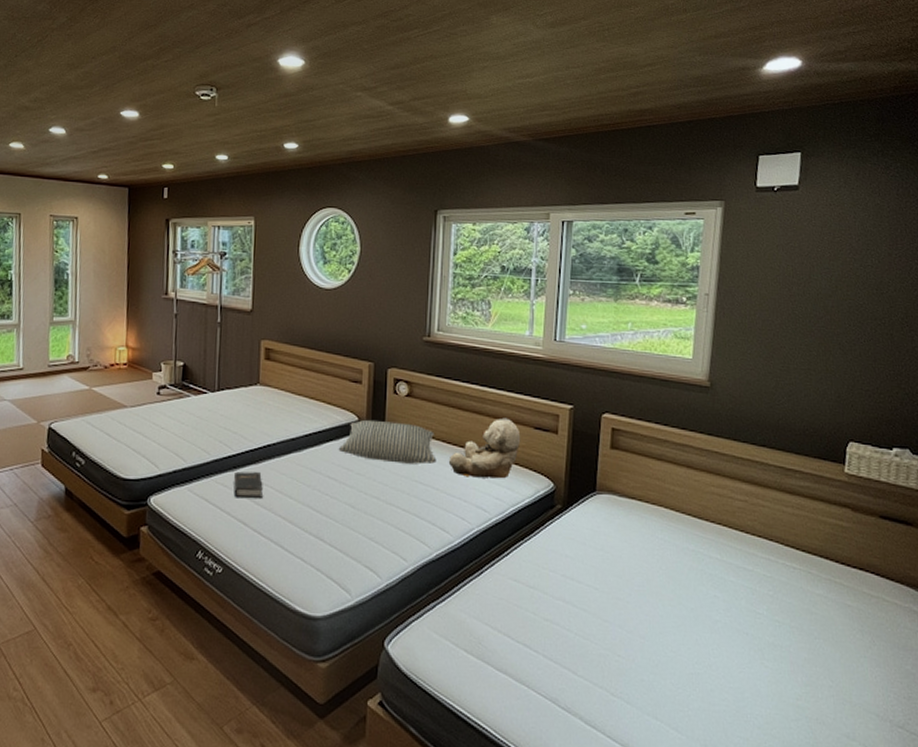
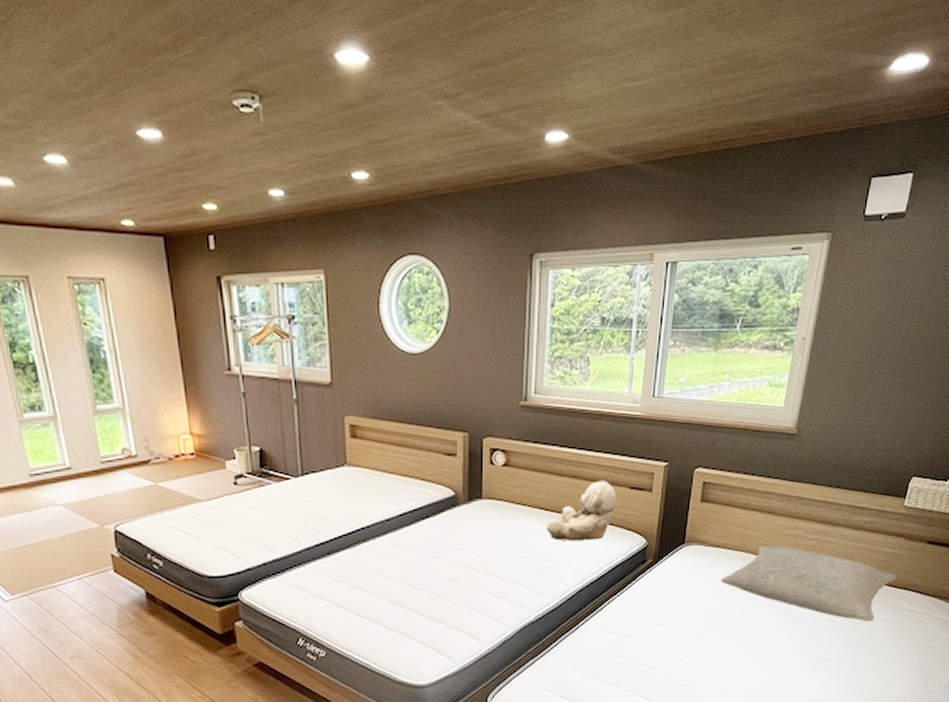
hardback book: present [233,471,263,499] -> none [329,555,360,584]
pillow: present [338,419,437,464] -> none [435,493,534,535]
pillow: none [638,503,850,604] -> present [720,546,897,621]

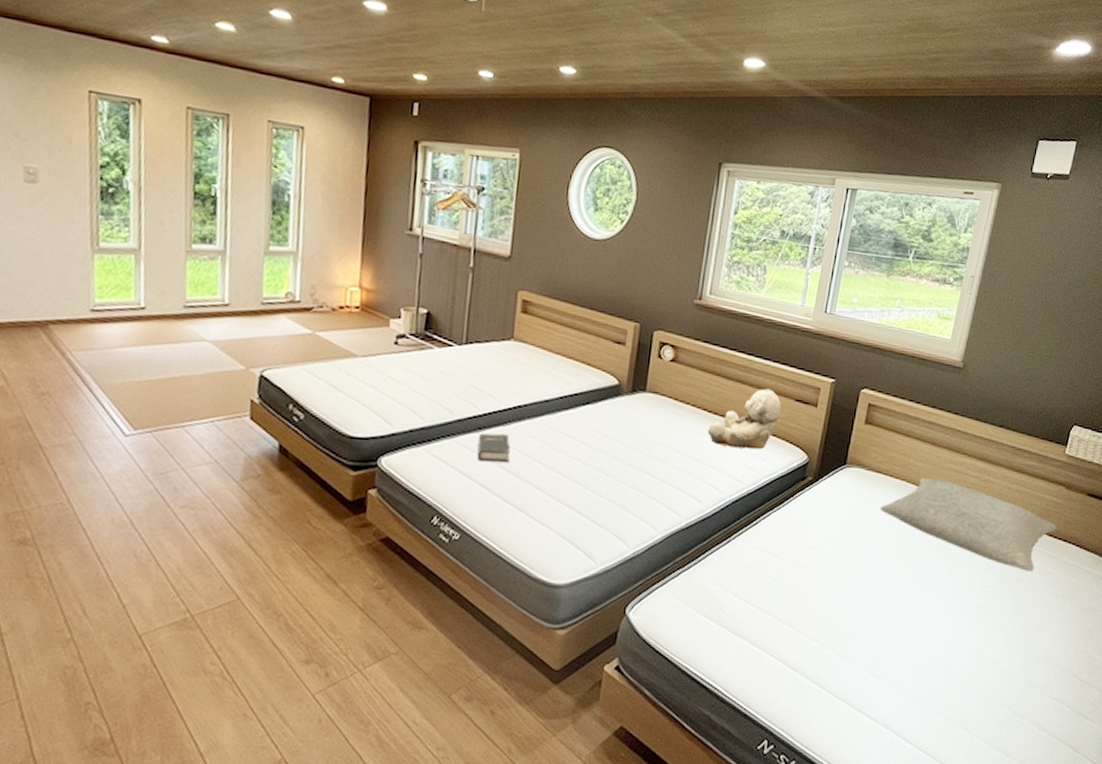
hardback book: none [329,555,360,584] -> present [477,433,510,462]

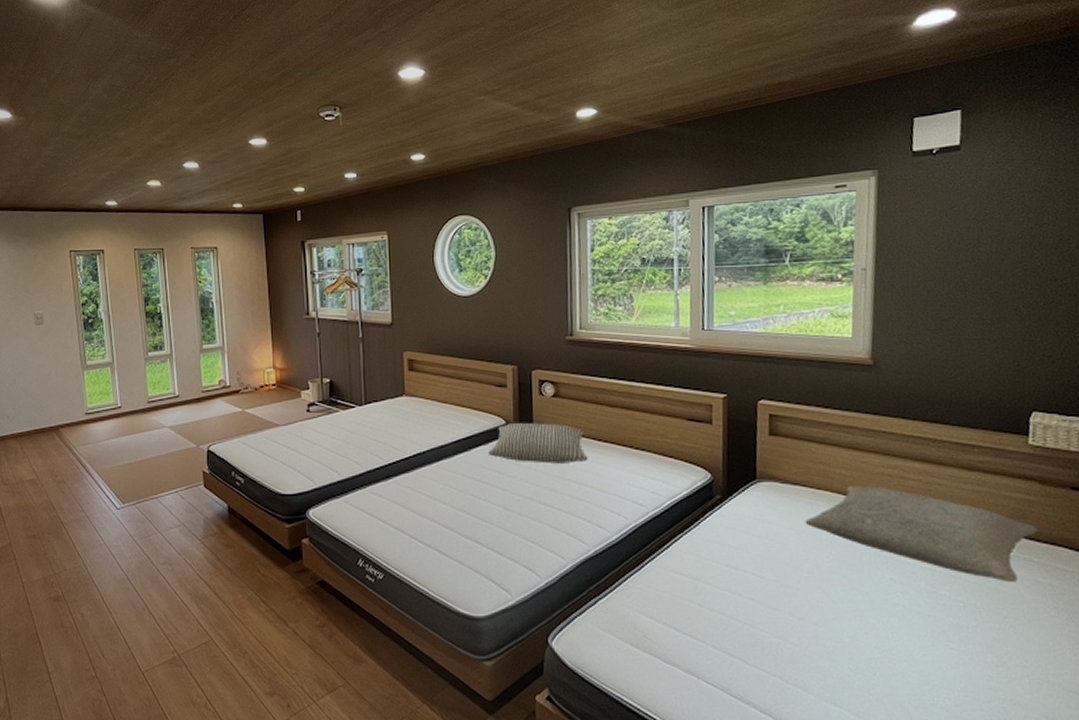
hardback book: present [477,433,510,462] -> none [388,479,417,507]
pillow: none [594,383,696,433] -> present [487,422,588,463]
teddy bear: present [707,388,782,450] -> none [600,411,674,473]

